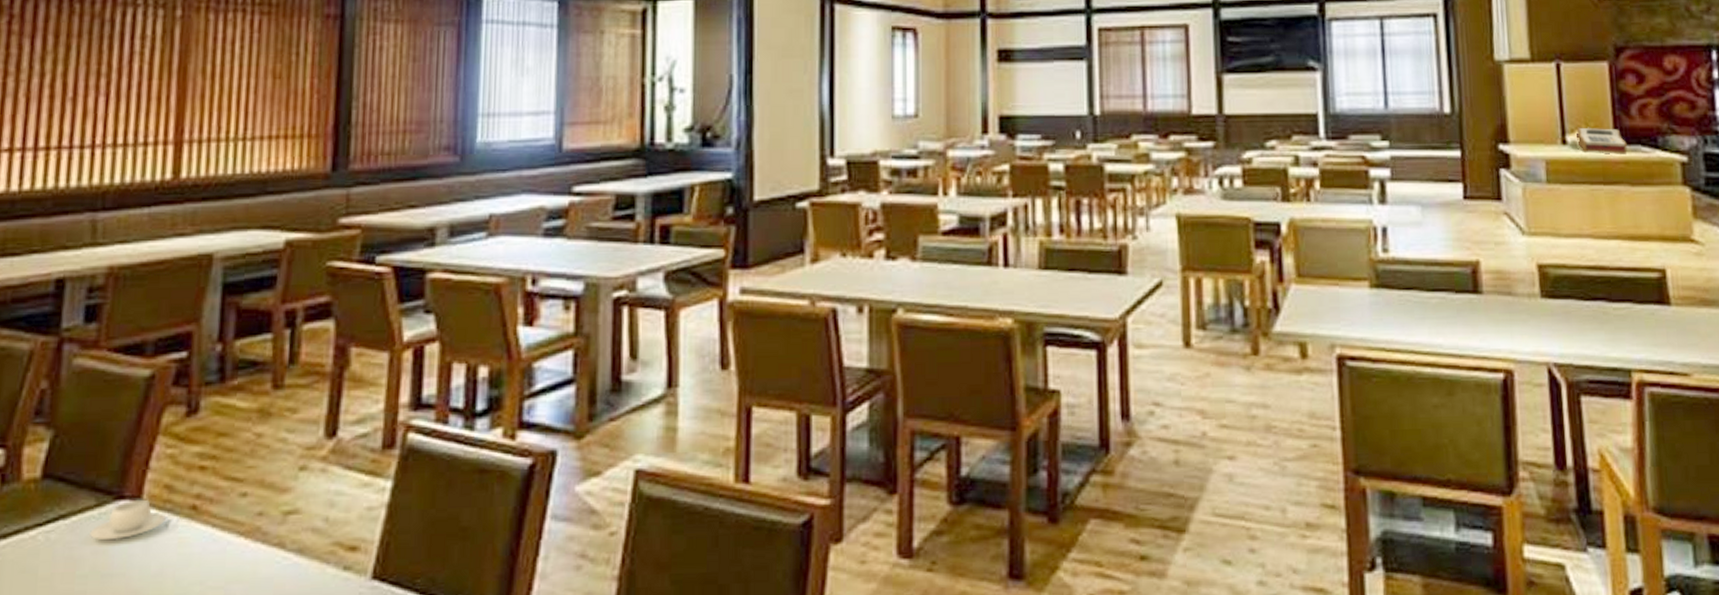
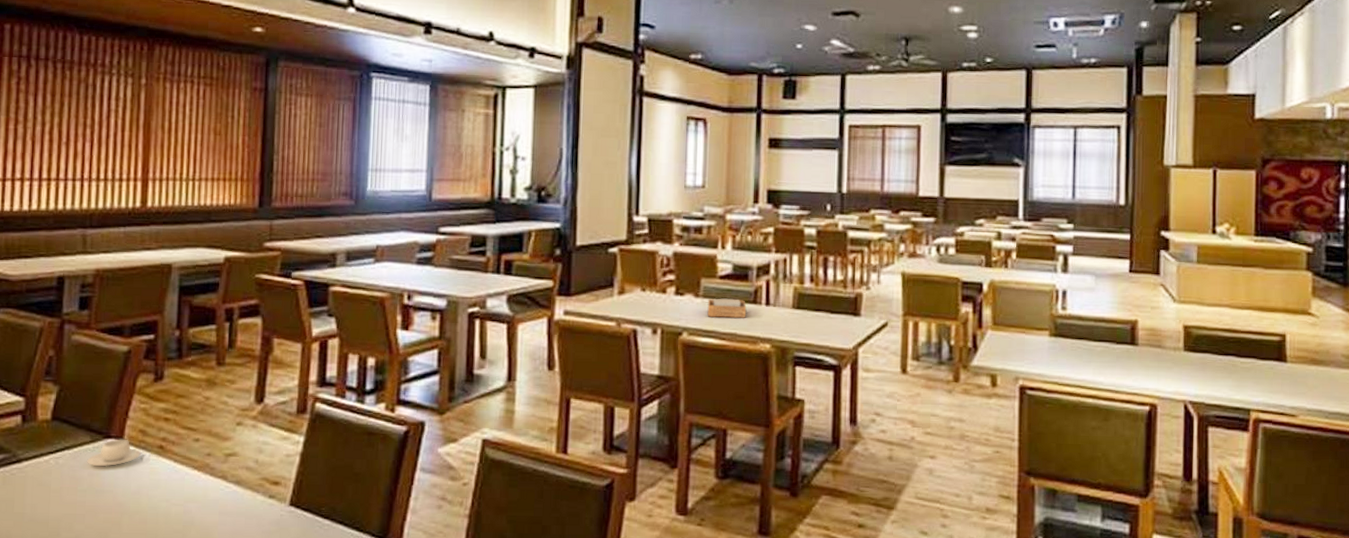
napkin holder: none [928,260,979,288] -> present [707,298,747,318]
cash register: present [1576,127,1627,156] -> none [1224,221,1265,245]

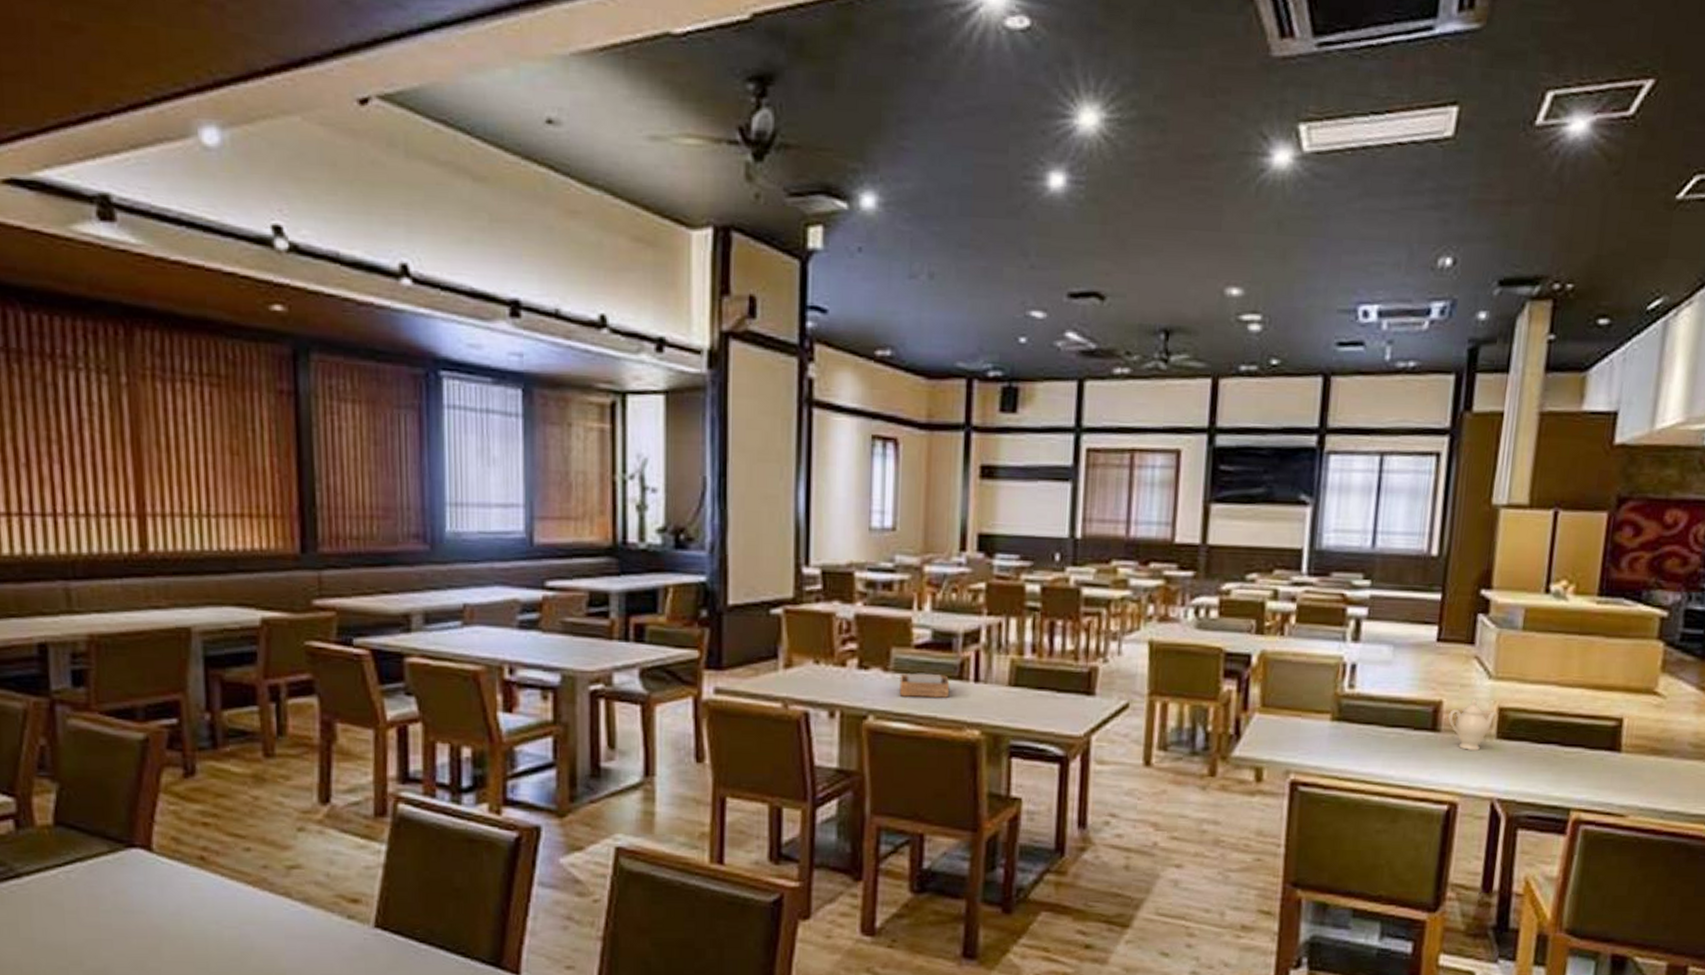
teacup: present [87,439,142,467] -> none [107,848,178,883]
teapot: none [1144,318,1182,361] -> present [1448,699,1497,751]

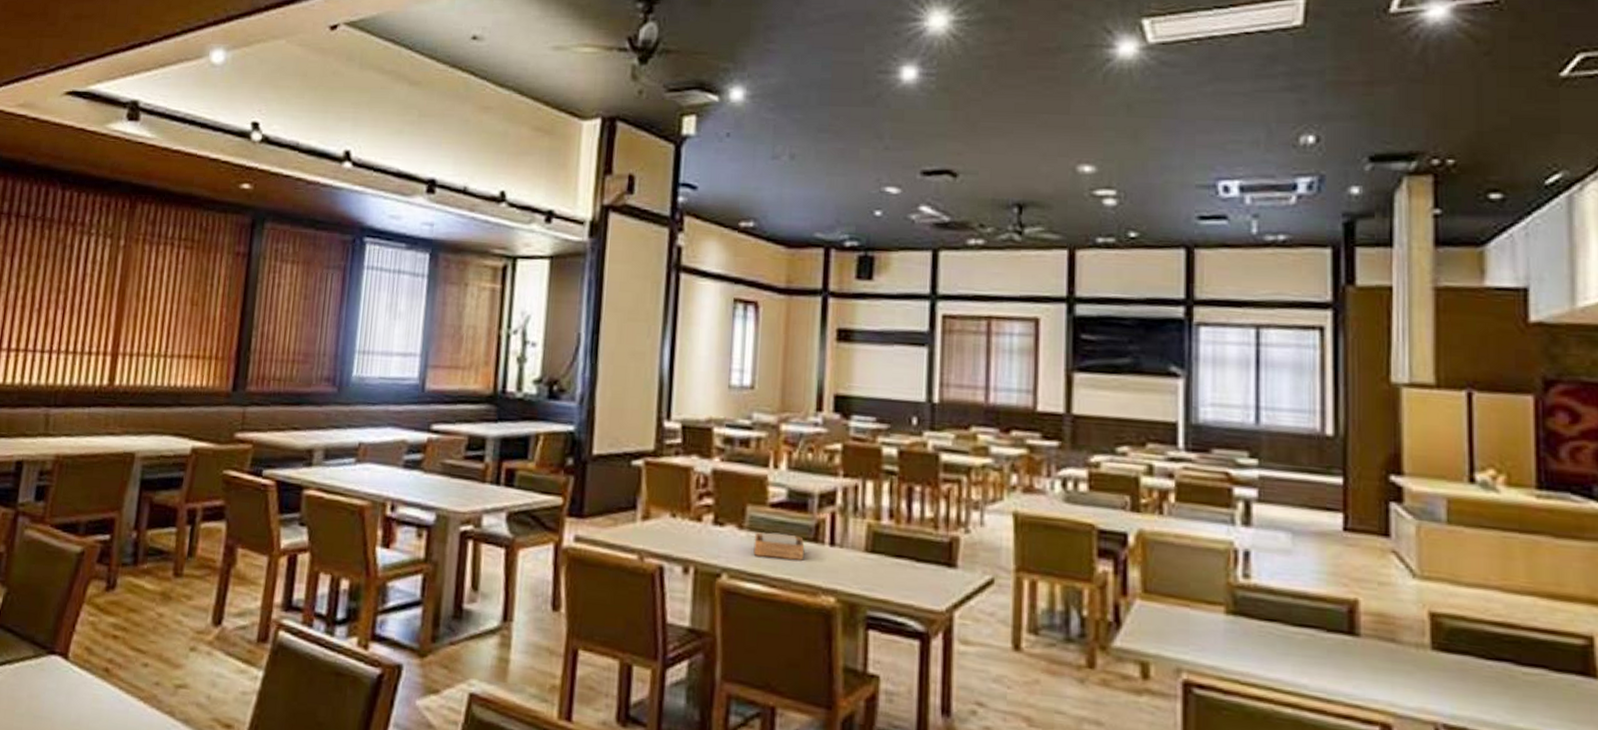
teapot: present [1448,699,1497,751] -> none [1368,600,1428,663]

